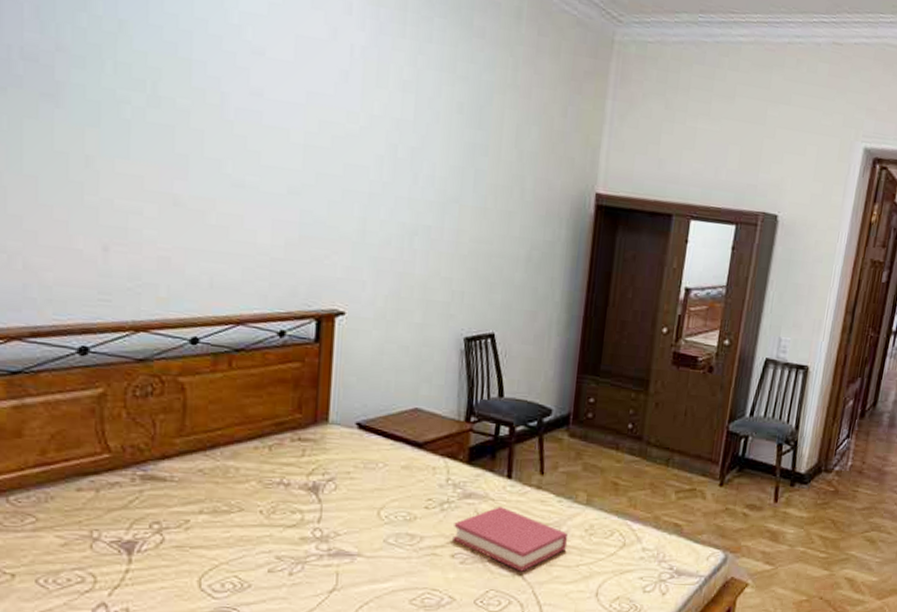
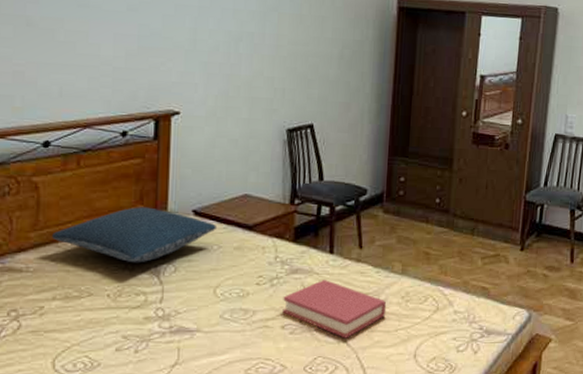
pillow: none [198,416,384,478] -> present [51,207,218,263]

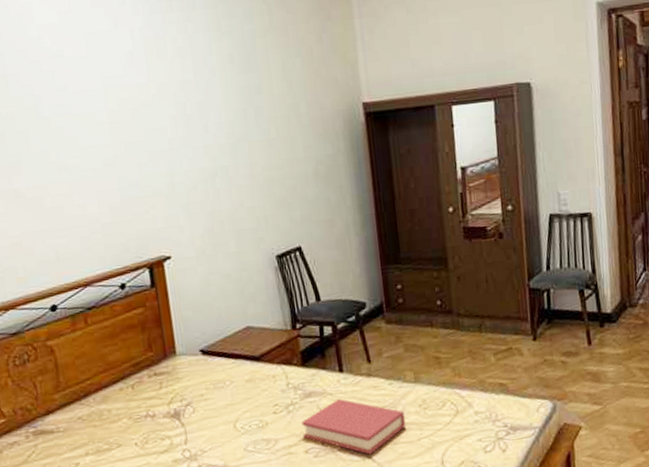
pillow: present [51,207,218,263] -> none [73,353,227,410]

